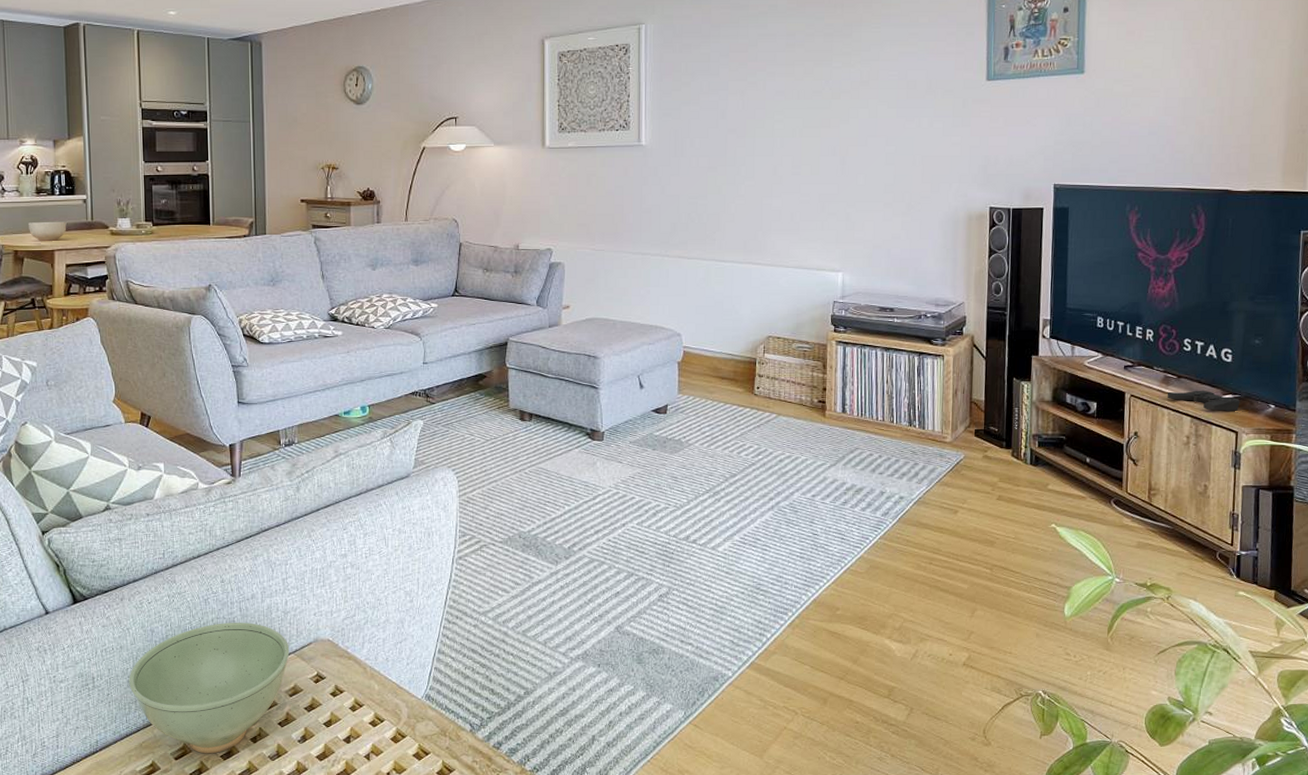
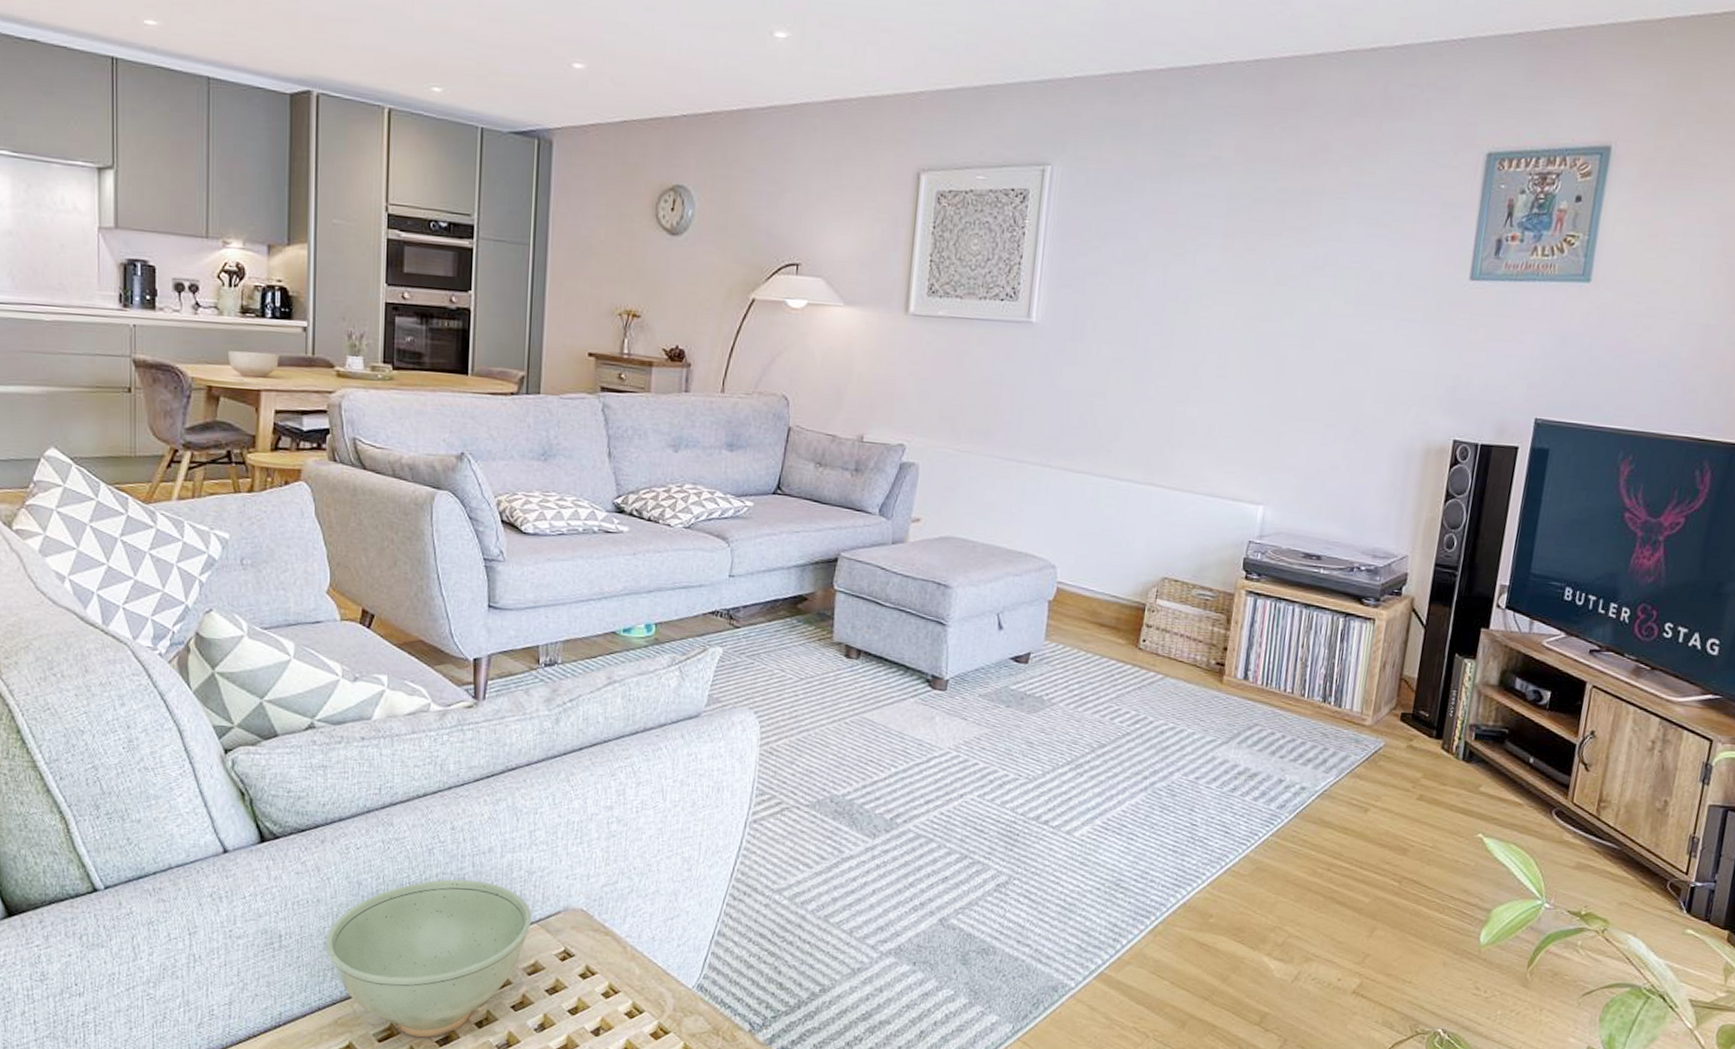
game controller: present [1167,390,1240,411] -> none [1636,685,1721,715]

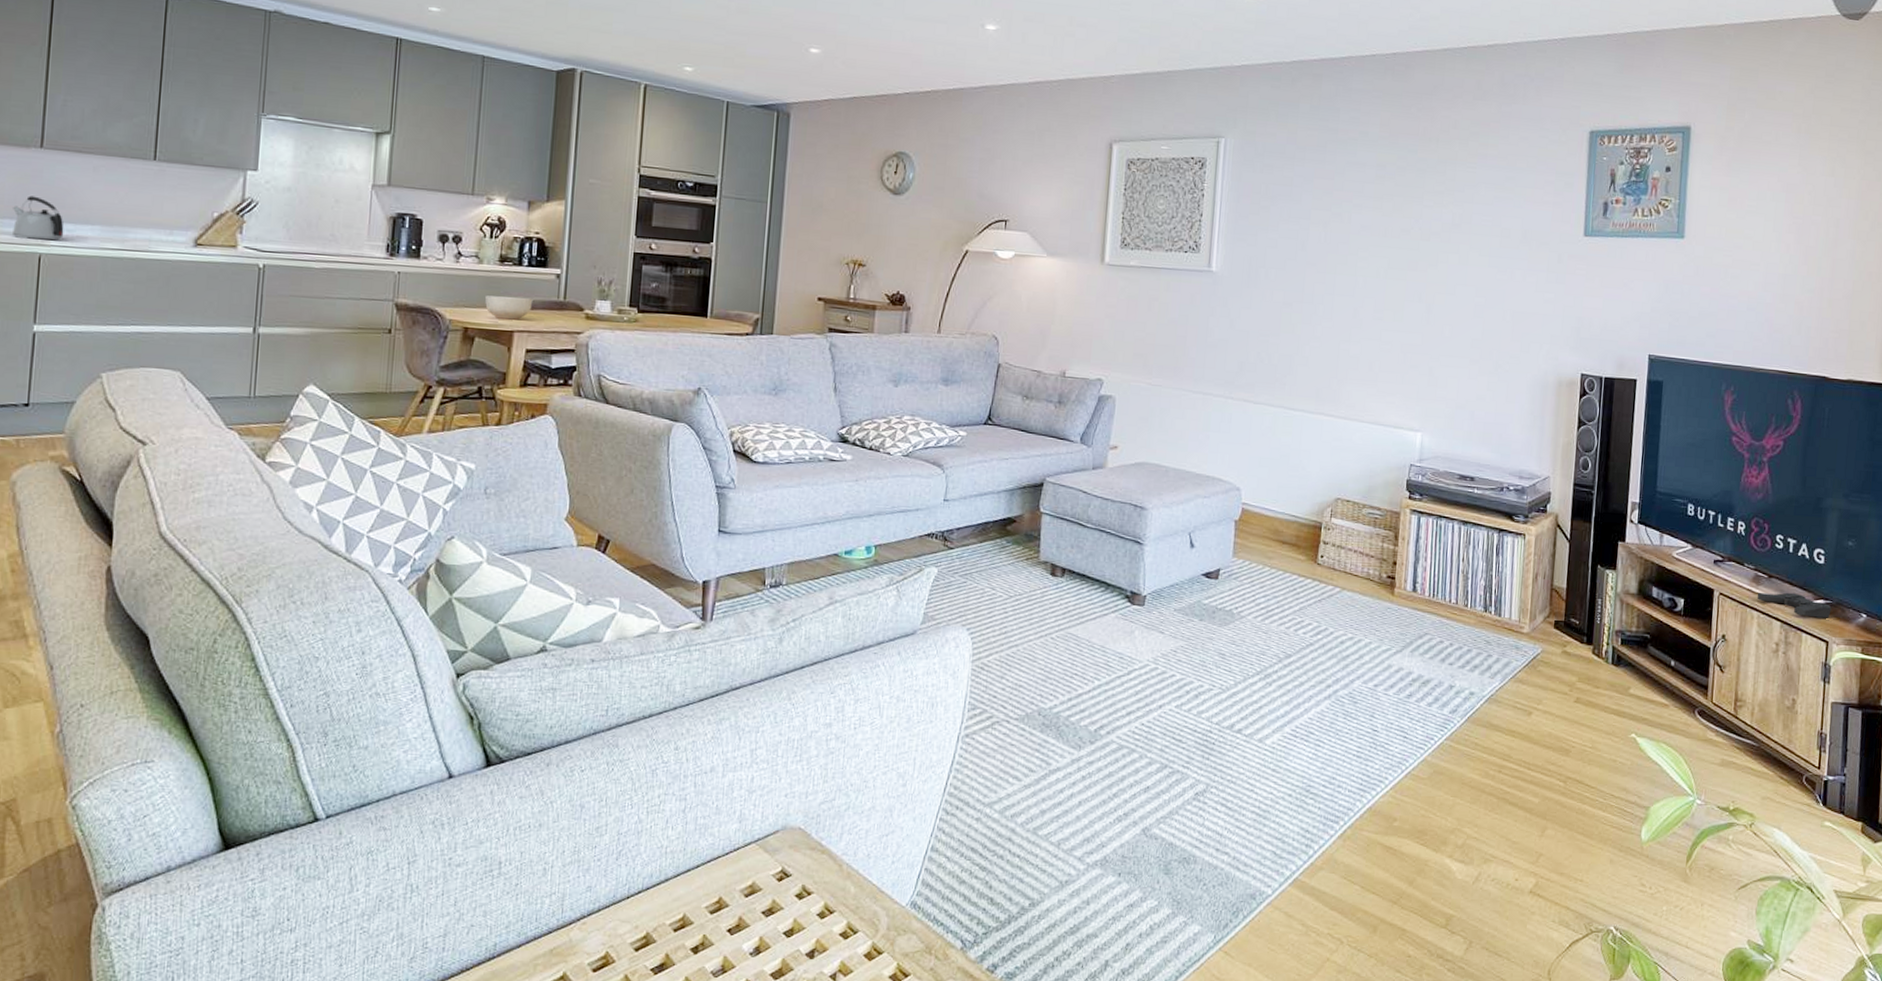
bowl: present [325,879,532,1038] -> none [545,800,751,966]
game controller: none [1636,685,1721,715] -> present [1757,592,1832,618]

